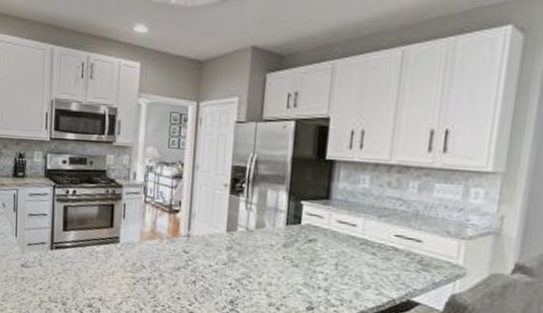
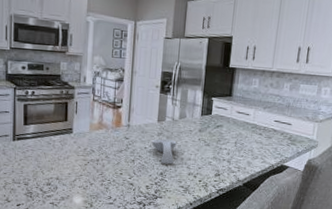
spoon rest: none [218,254,252,290] -> present [151,138,177,165]

